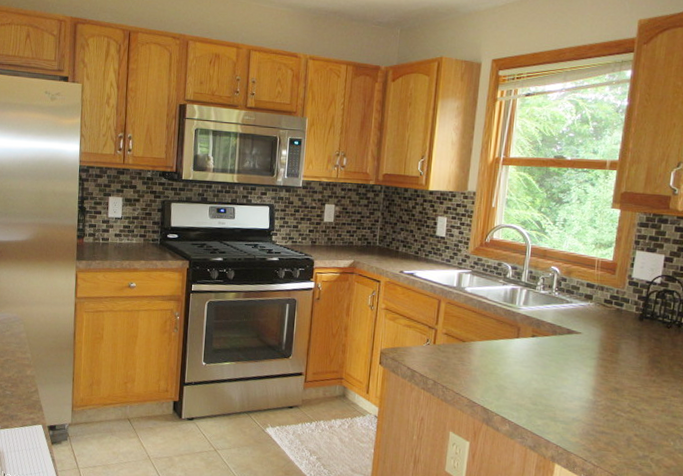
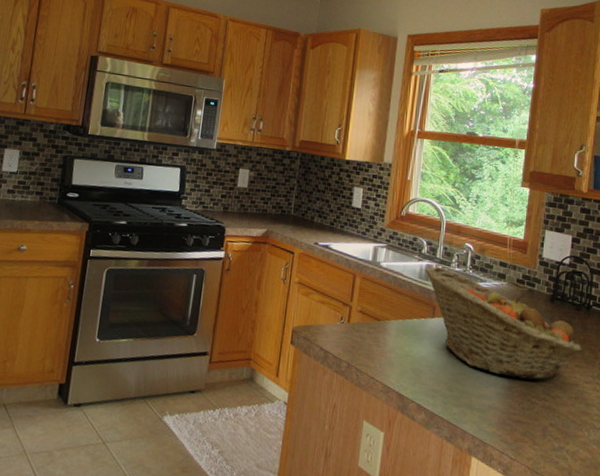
fruit basket: none [509,289,672,395] -> present [424,266,583,381]

